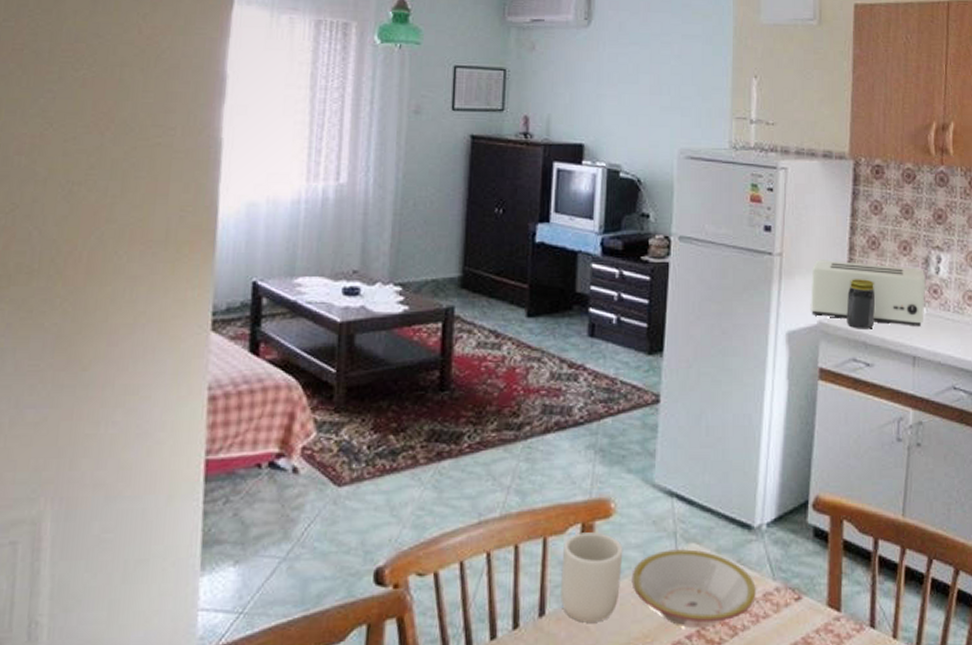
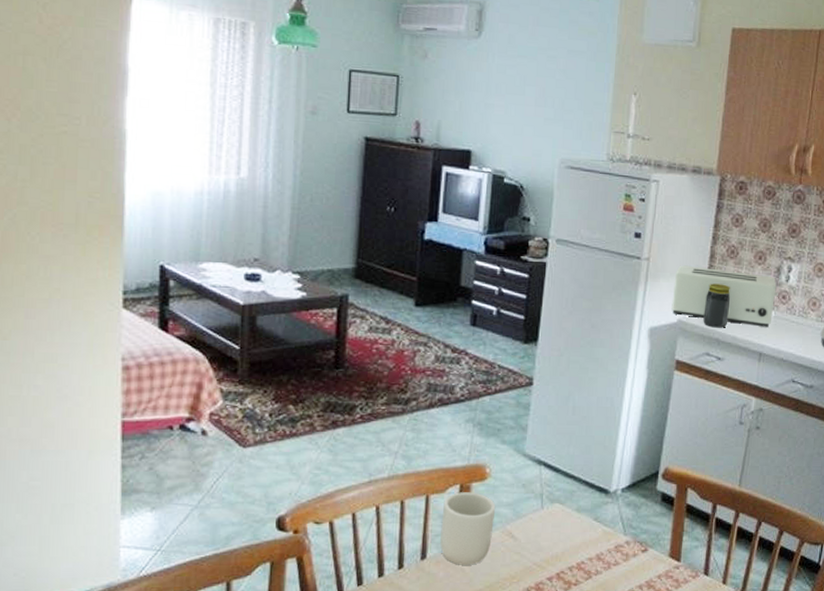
bowl: present [631,549,756,629] -> none [502,508,609,573]

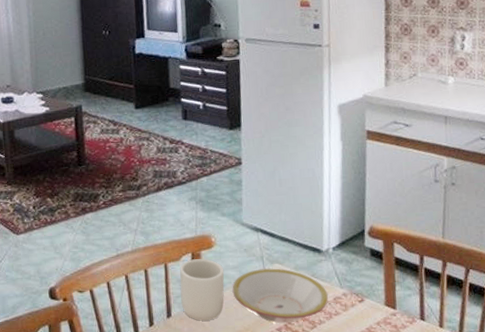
bowl: none [502,508,609,573] -> present [232,268,328,324]
toaster: present [671,265,778,327] -> none [355,46,456,93]
jar: present [703,283,731,329] -> none [386,59,411,99]

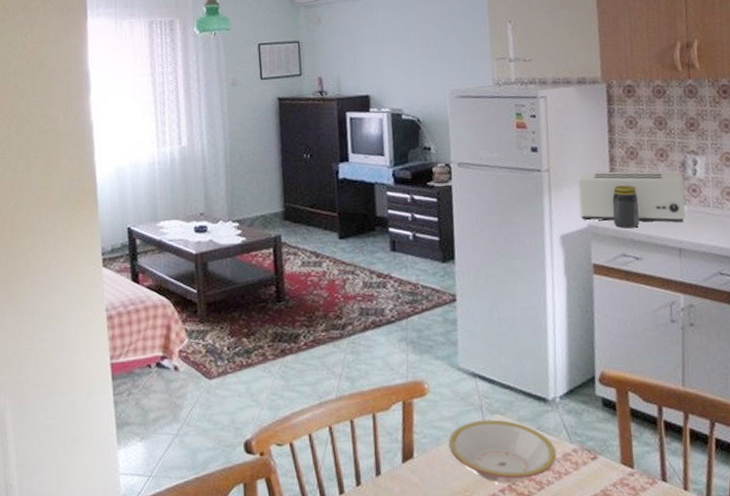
mug: present [180,259,225,321] -> none [389,408,440,480]
toaster: none [355,46,456,93] -> present [577,171,688,223]
jar: none [386,59,411,99] -> present [612,185,640,230]

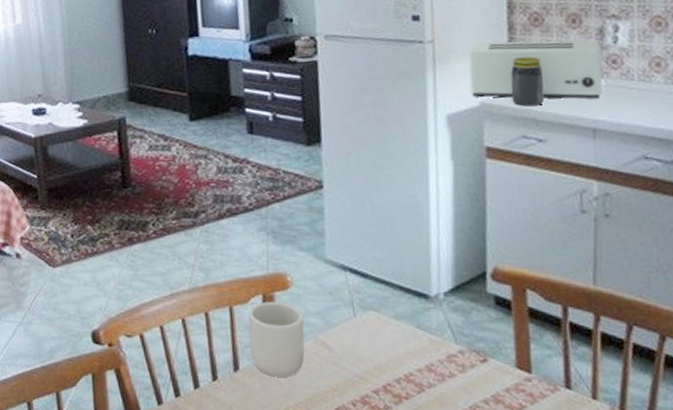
mug: none [389,408,440,480] -> present [248,302,305,377]
bowl: present [448,419,557,484] -> none [314,316,440,385]

